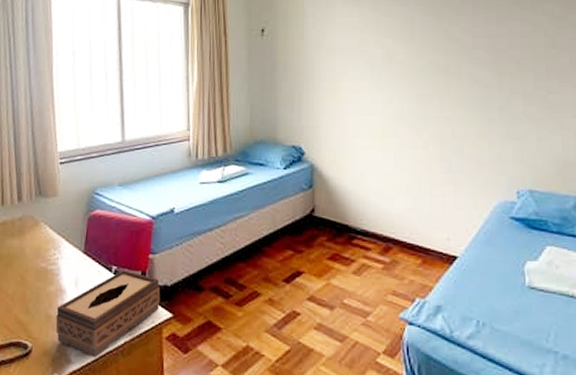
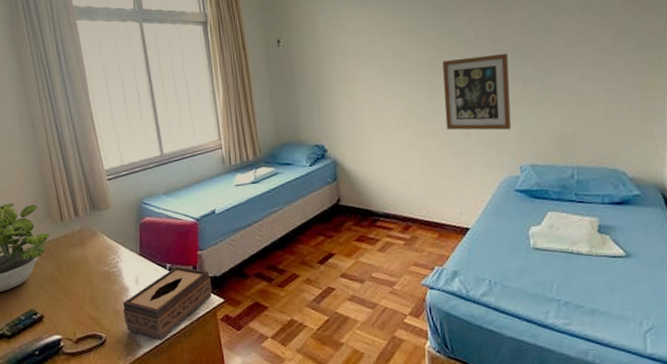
wall art: none [436,65,509,149] -> present [442,53,512,130]

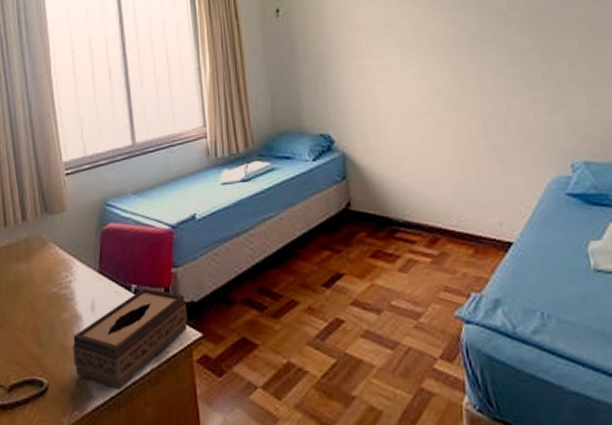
wall art: present [442,53,512,130] -> none [471,26,558,119]

